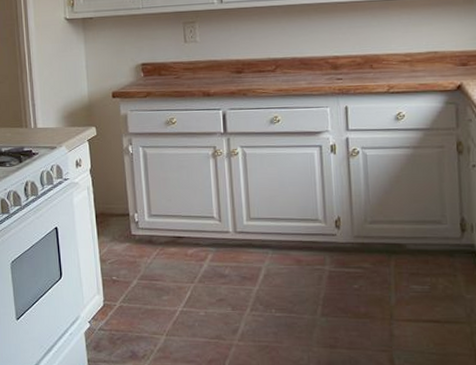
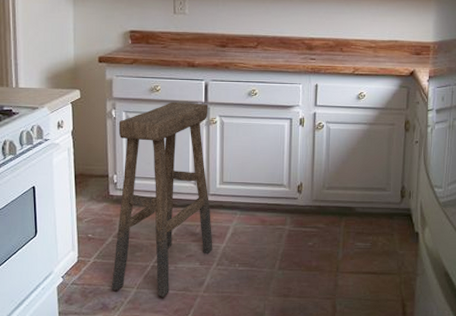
stool: none [136,133,245,345] -> present [111,101,213,297]

